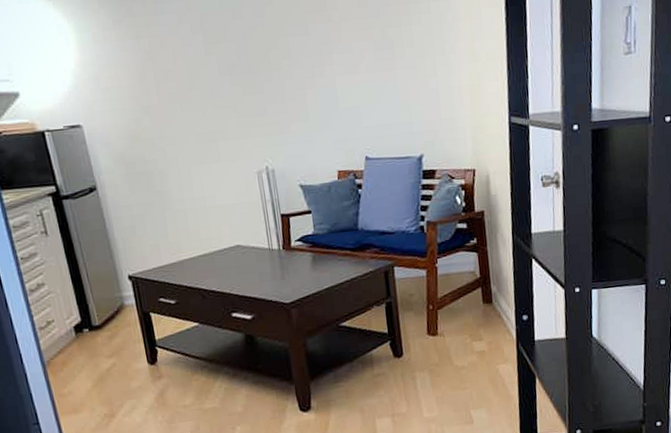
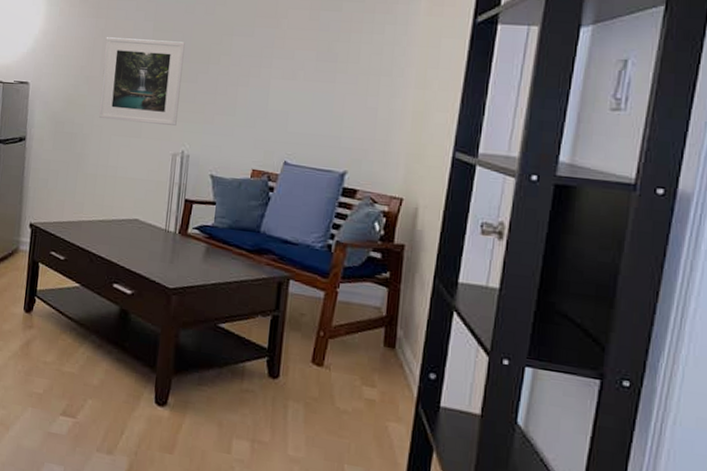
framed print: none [154,51,254,150] -> present [99,37,185,126]

